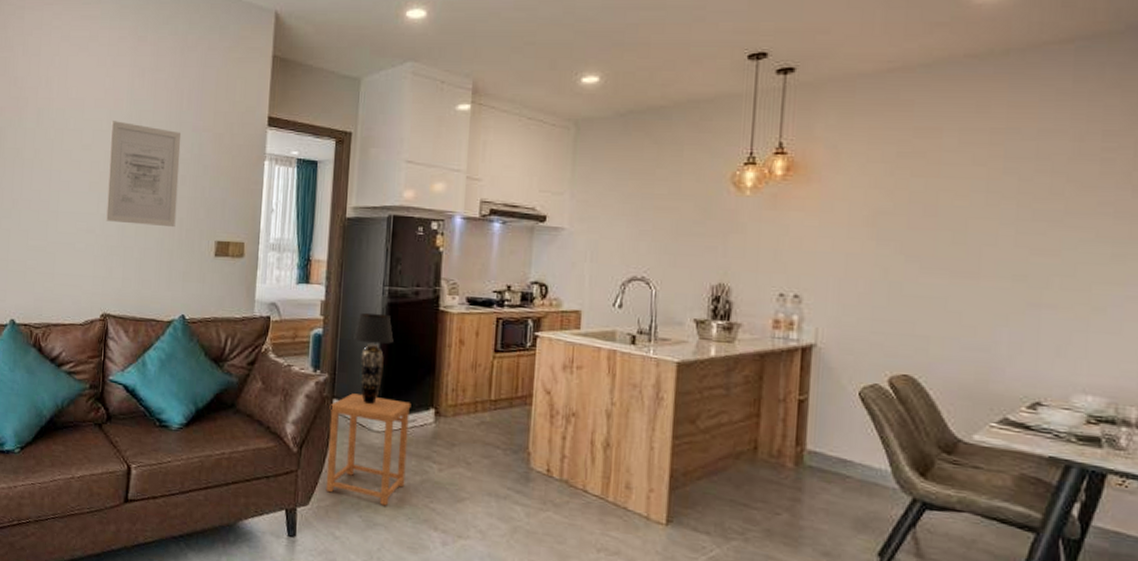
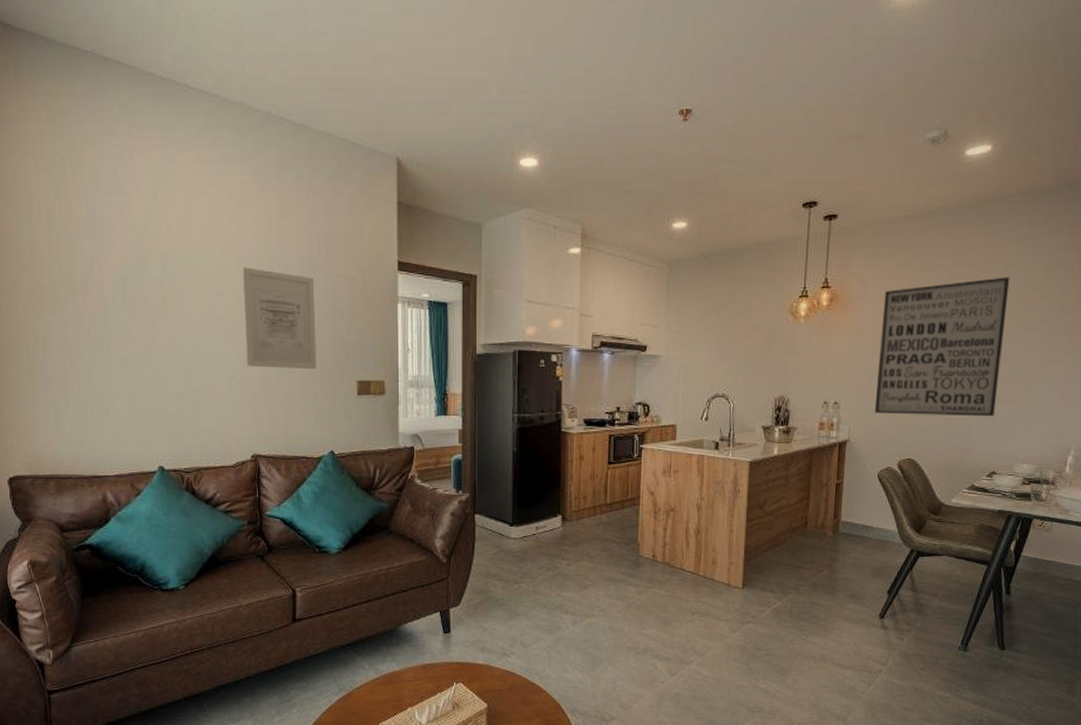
side table: present [325,393,411,506] -> none [472,508,542,599]
table lamp: present [354,312,394,405] -> none [490,437,524,517]
wall art: none [853,145,1050,328] -> present [875,277,1010,417]

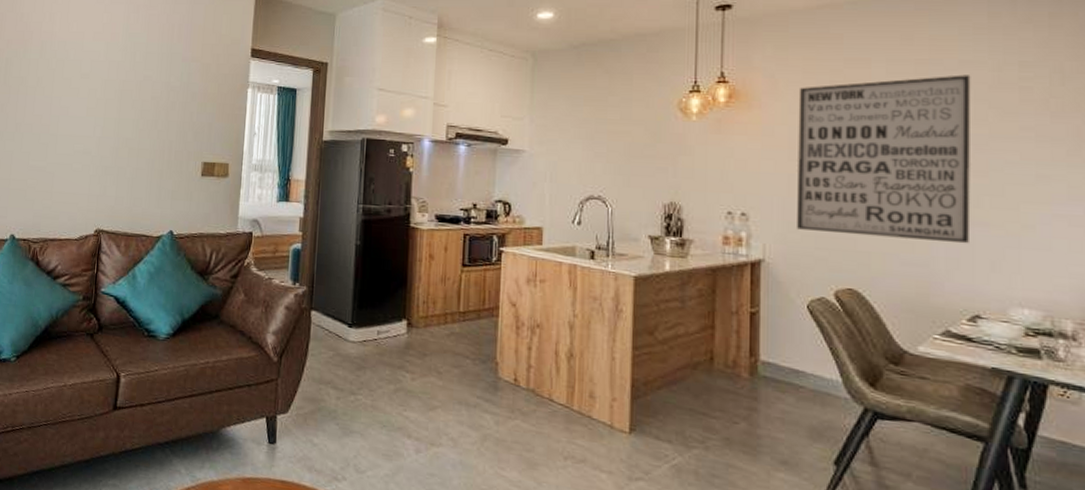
wall art: present [242,267,317,370] -> none [101,52,172,150]

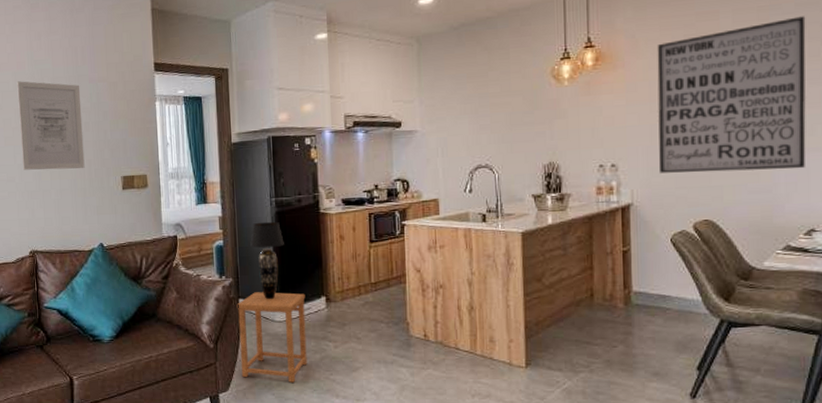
wall art: none [101,52,172,150] -> present [17,81,85,170]
side table: none [304,305,385,414] -> present [236,292,307,383]
table lamp: none [330,229,368,316] -> present [250,221,284,300]

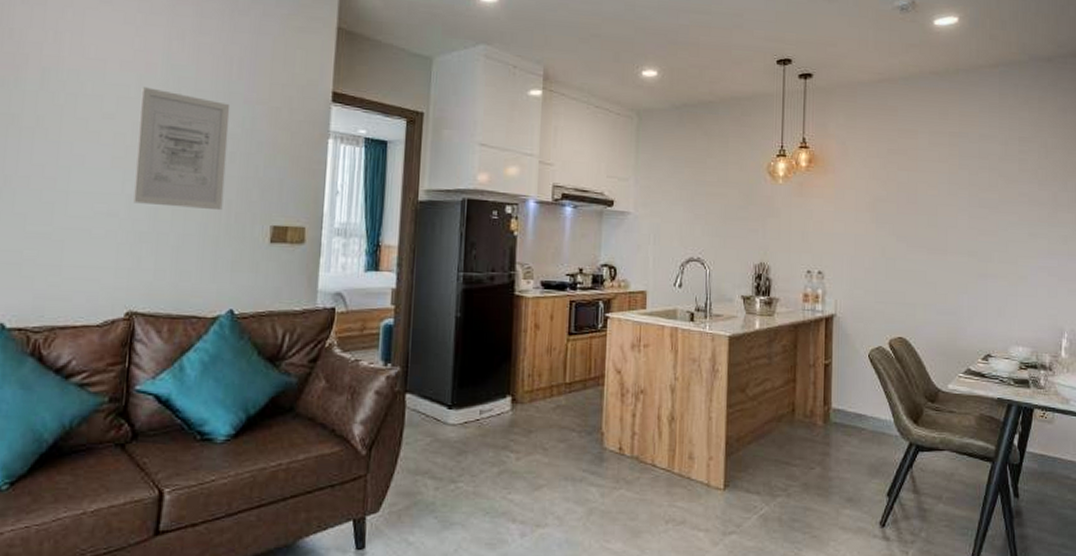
side table: present [236,292,307,383] -> none [398,386,488,503]
table lamp: present [250,221,284,300] -> none [427,300,469,397]
wall art: present [657,16,806,173] -> none [862,147,987,294]

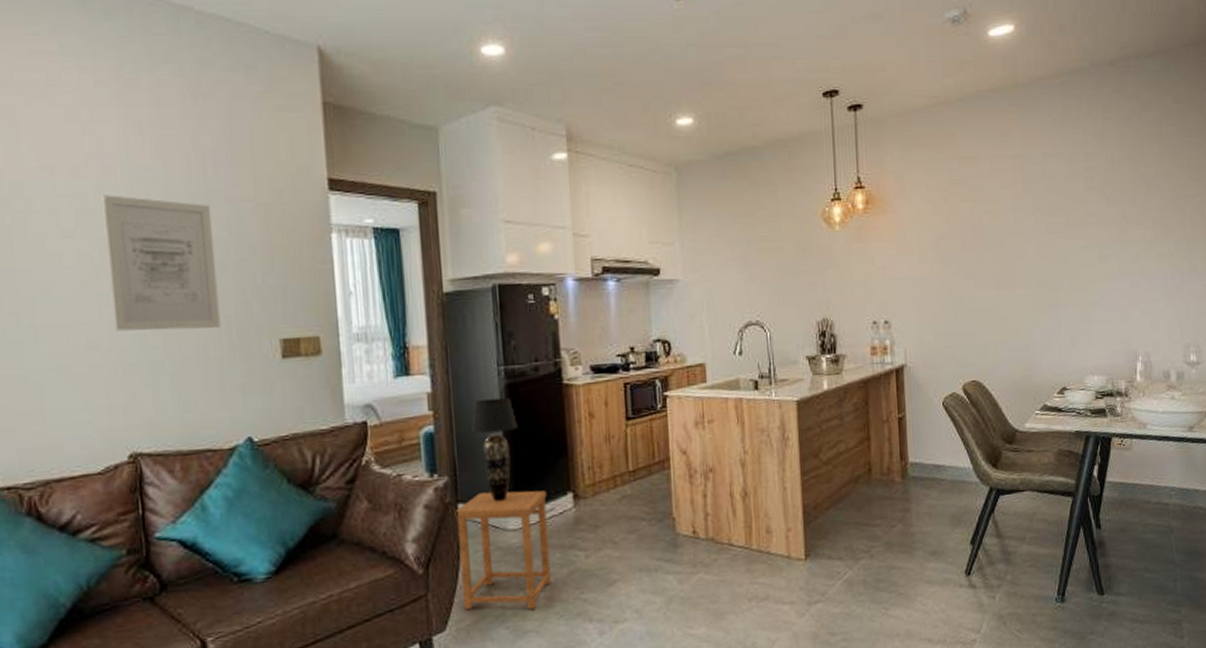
side table: none [398,386,488,503] -> present [454,490,552,611]
table lamp: none [427,300,469,397] -> present [471,397,518,503]

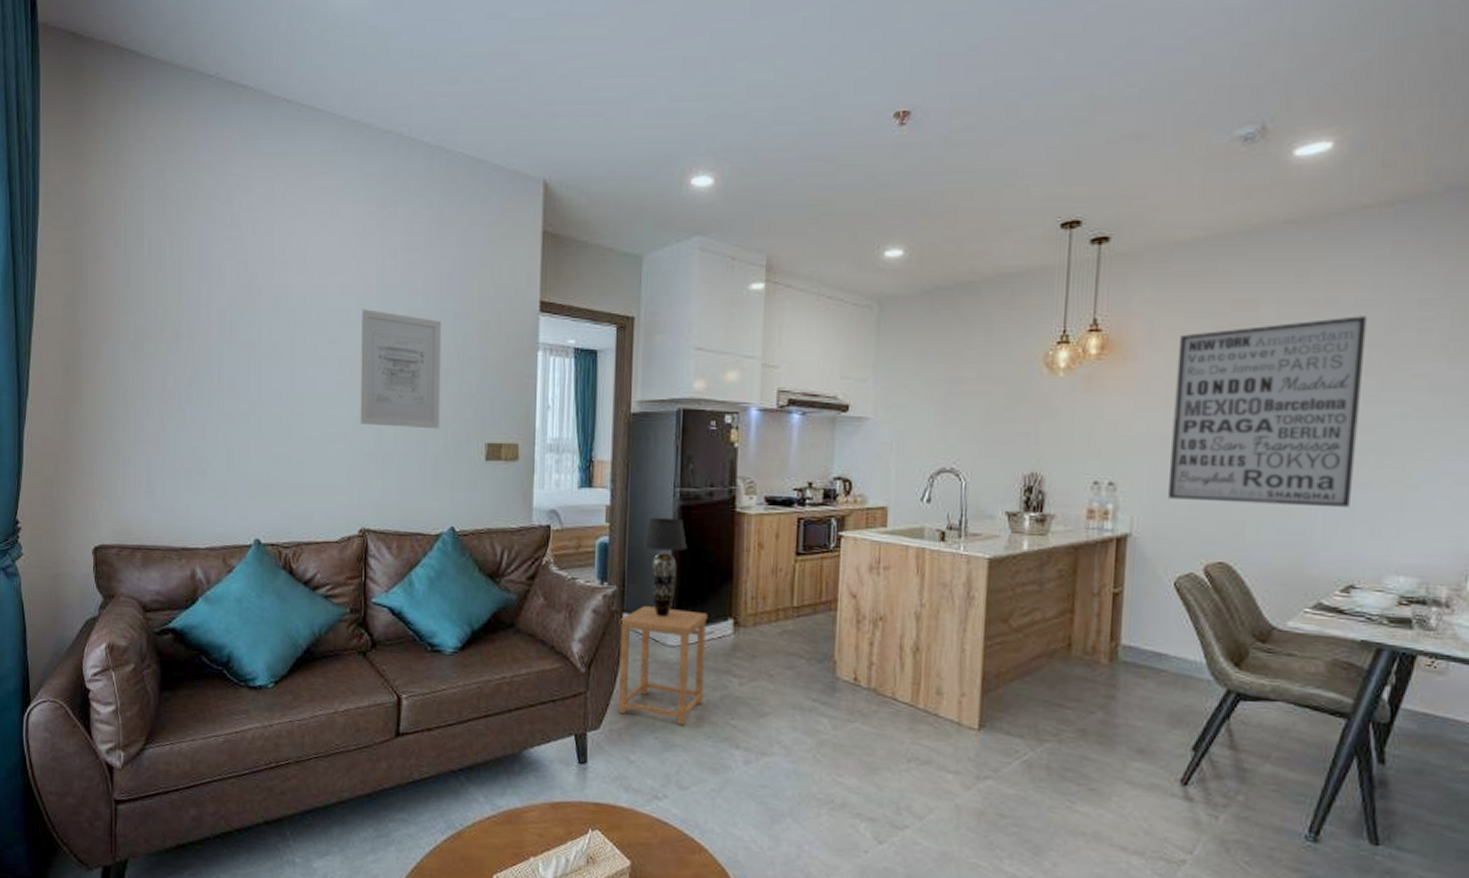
wall art: none [923,167,1057,331] -> present [1168,316,1368,508]

